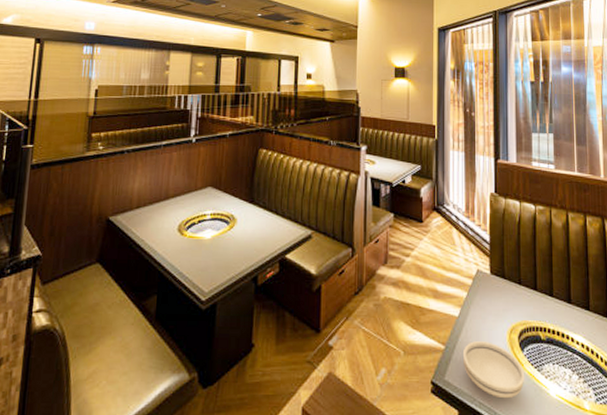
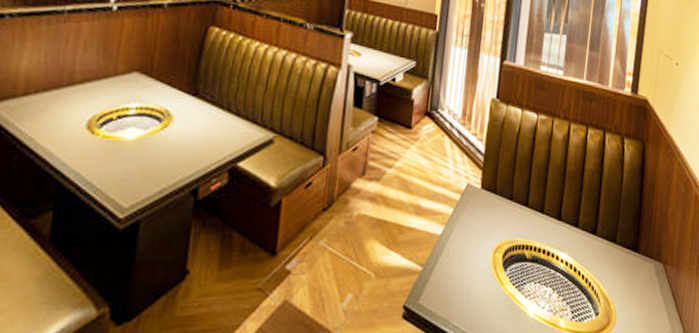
bowl: present [464,341,525,399] -> none [441,261,505,321]

